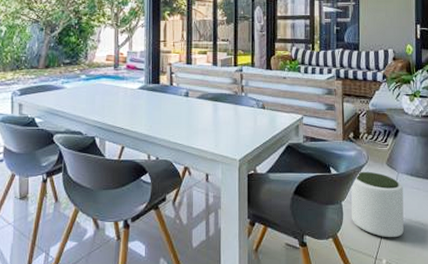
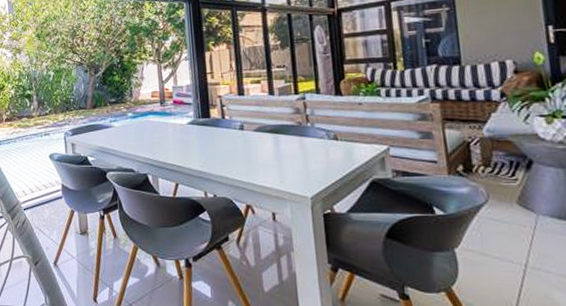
plant pot: present [351,171,404,238] -> none [467,212,555,297]

